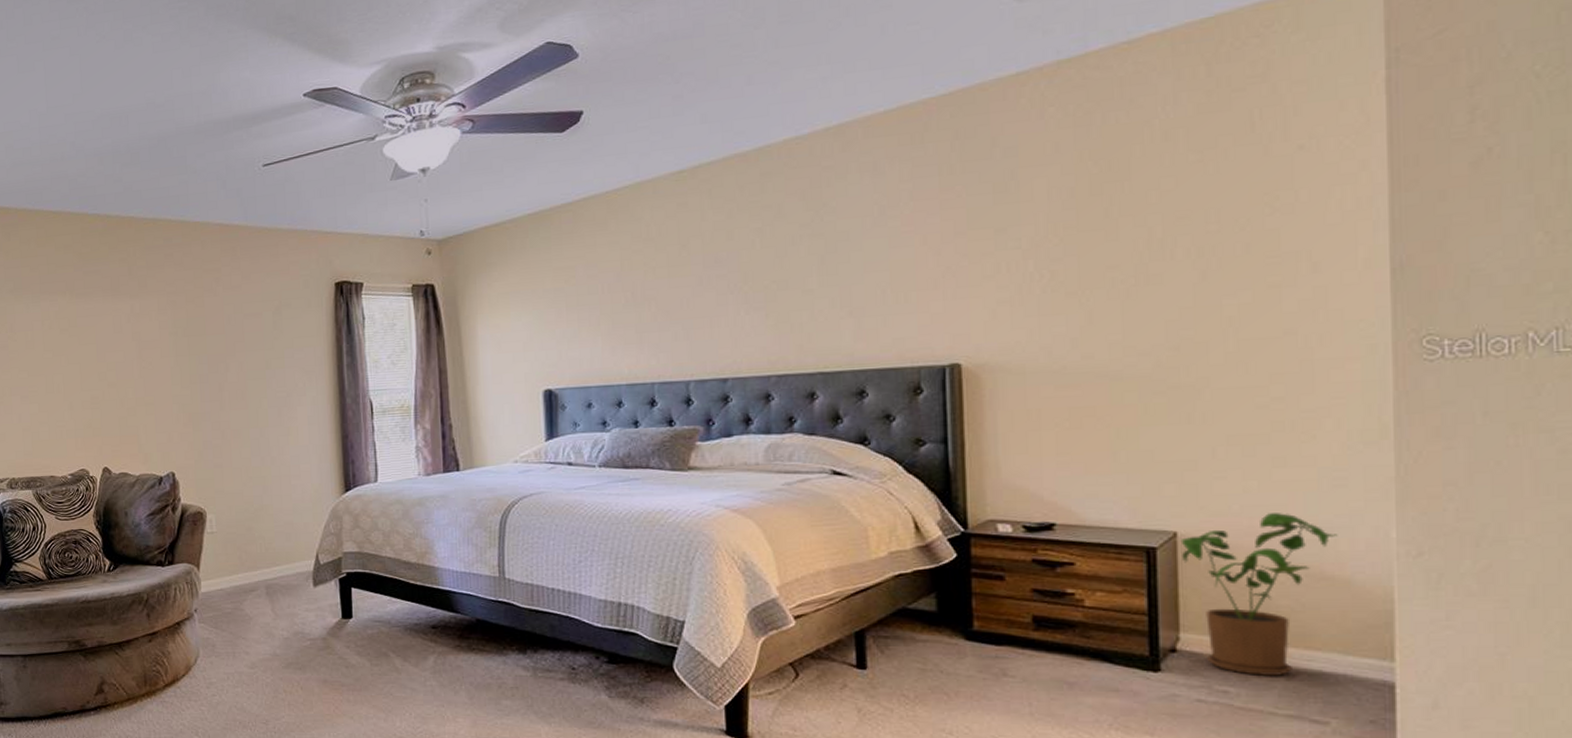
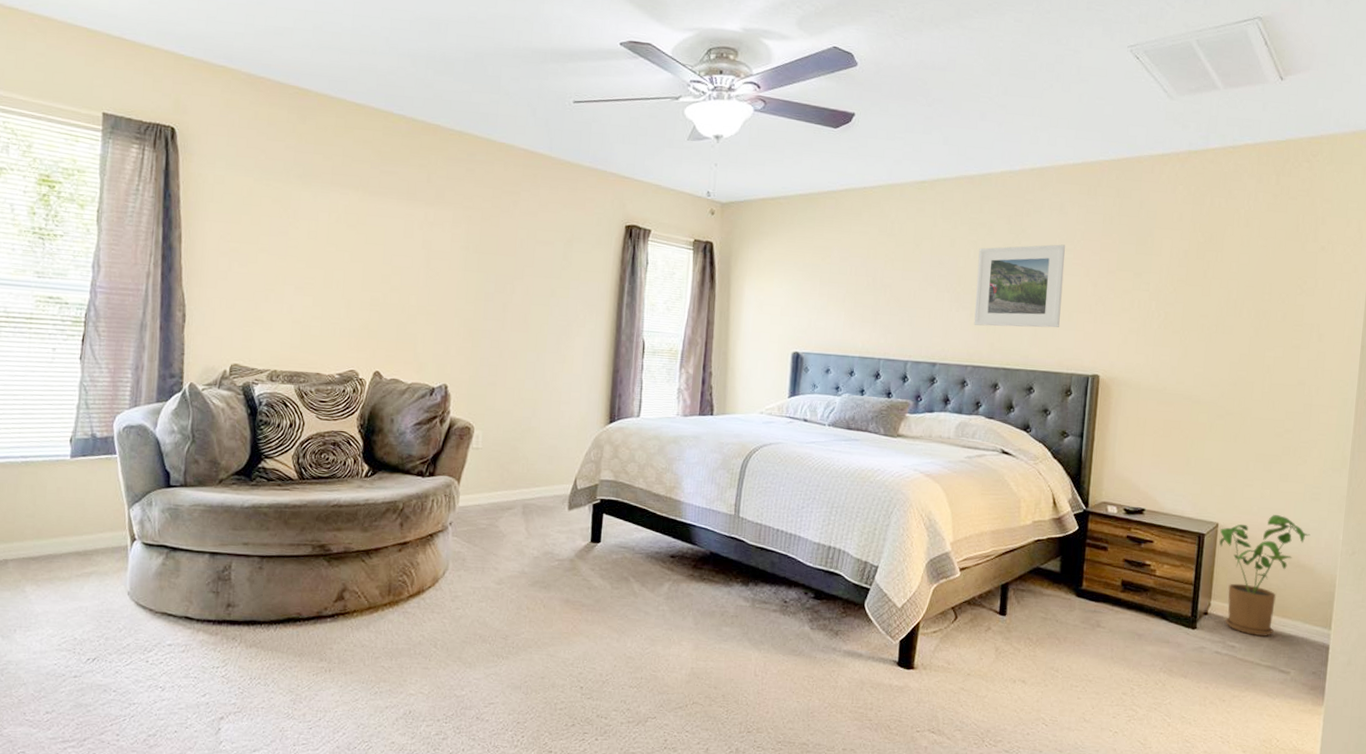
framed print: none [767,211,893,327] -> present [974,244,1065,328]

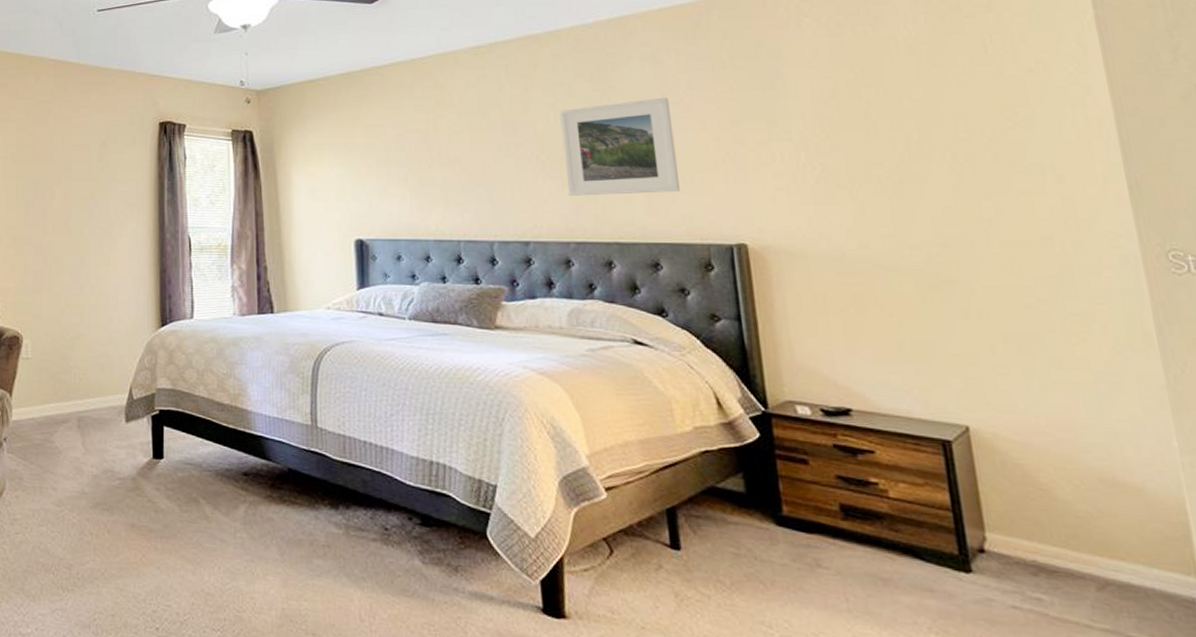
house plant: present [1219,515,1311,636] -> none [975,413,1123,585]

